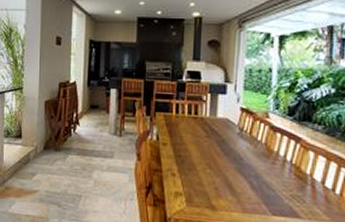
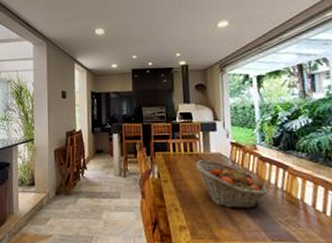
fruit basket: none [198,124,275,181] -> present [195,160,268,209]

